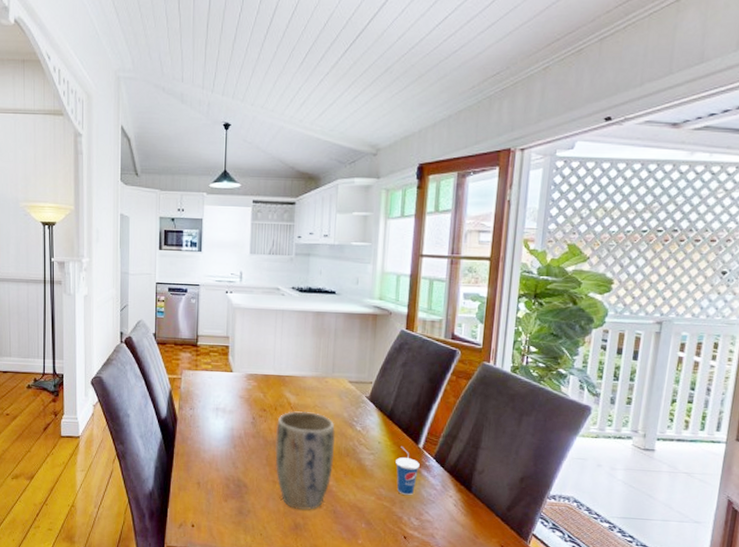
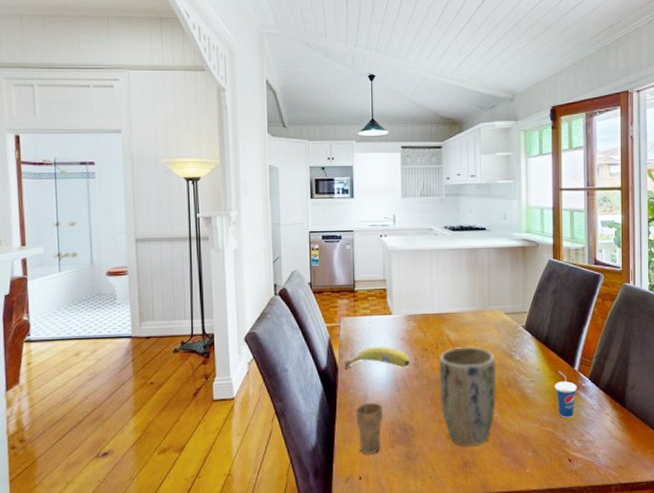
fruit: none [183,402,248,425] -> present [344,347,410,369]
cup: none [191,447,218,506] -> present [355,394,383,455]

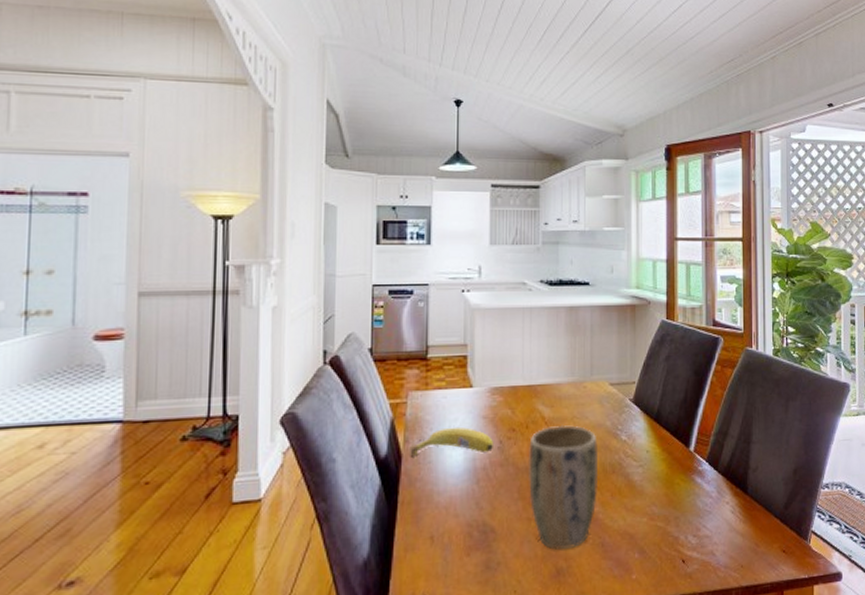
cup: present [355,394,383,455] -> none [422,488,457,566]
cup: present [555,370,577,418] -> none [667,451,692,509]

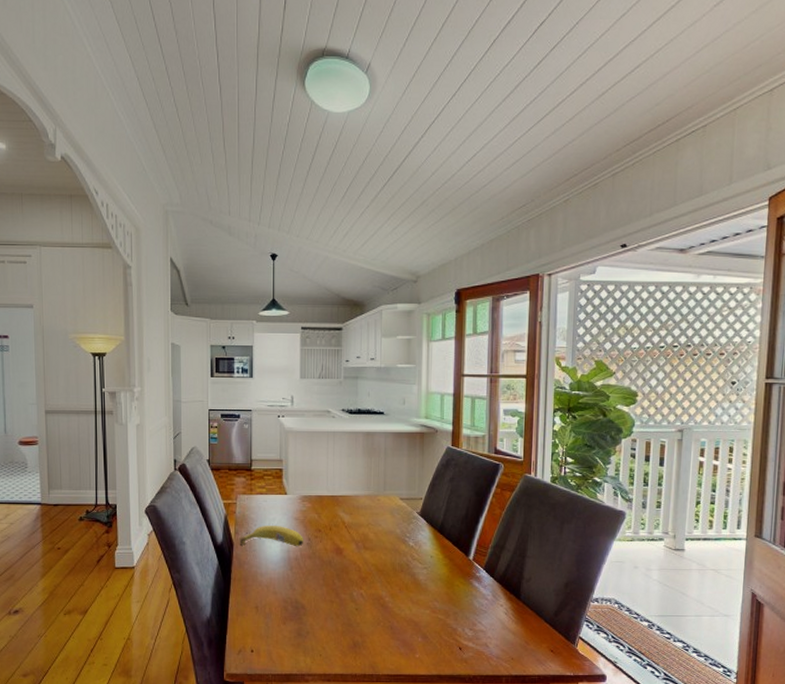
plant pot: present [529,424,599,550] -> none [332,529,390,627]

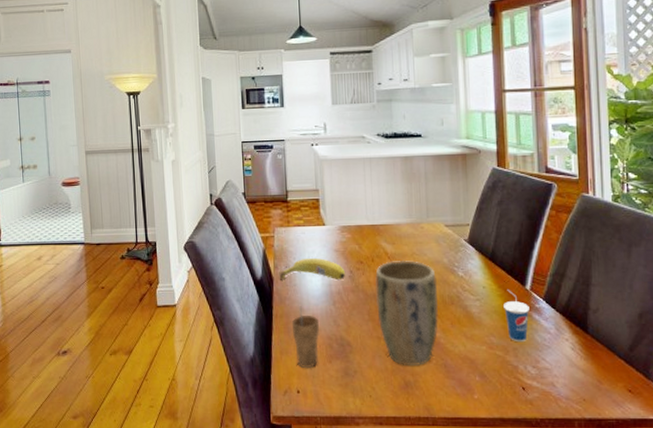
cup: none [249,570,275,630] -> present [291,306,319,369]
plant pot: none [332,529,390,627] -> present [375,259,439,365]
cup: none [448,558,471,606] -> present [504,288,529,341]

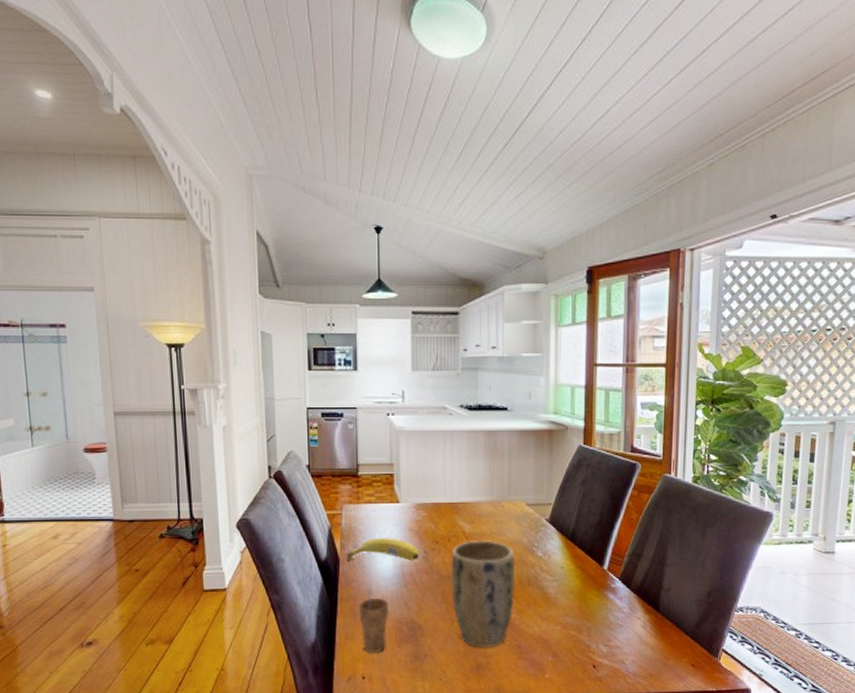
cup: present [504,288,529,341] -> none [580,569,605,621]

